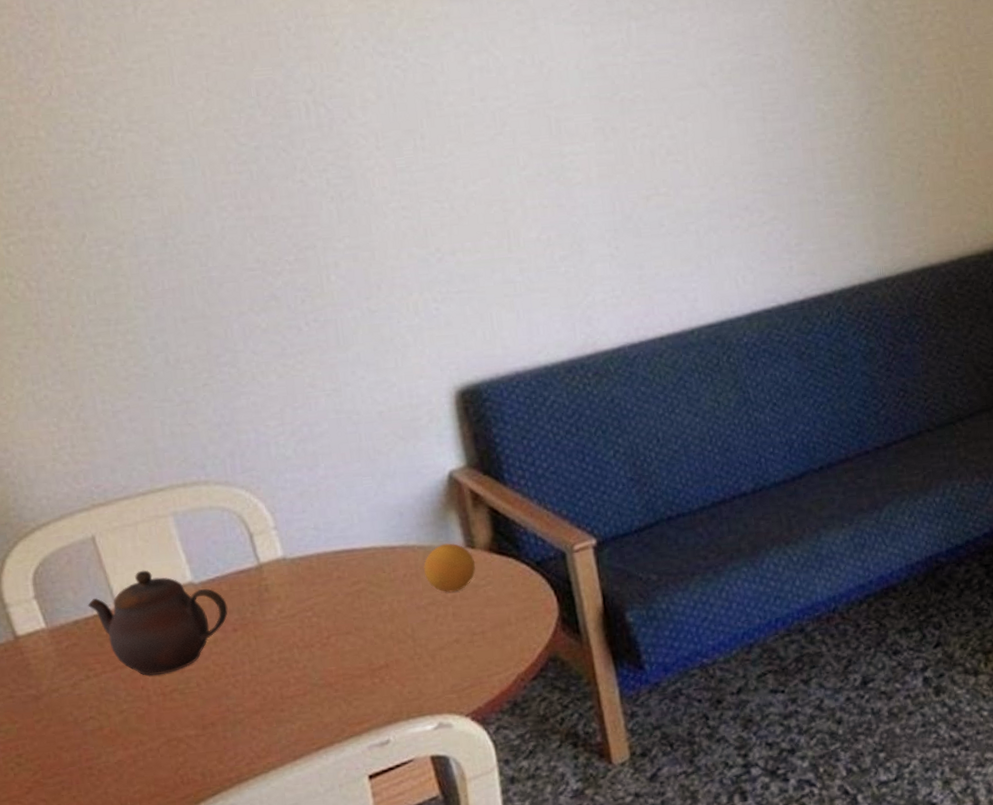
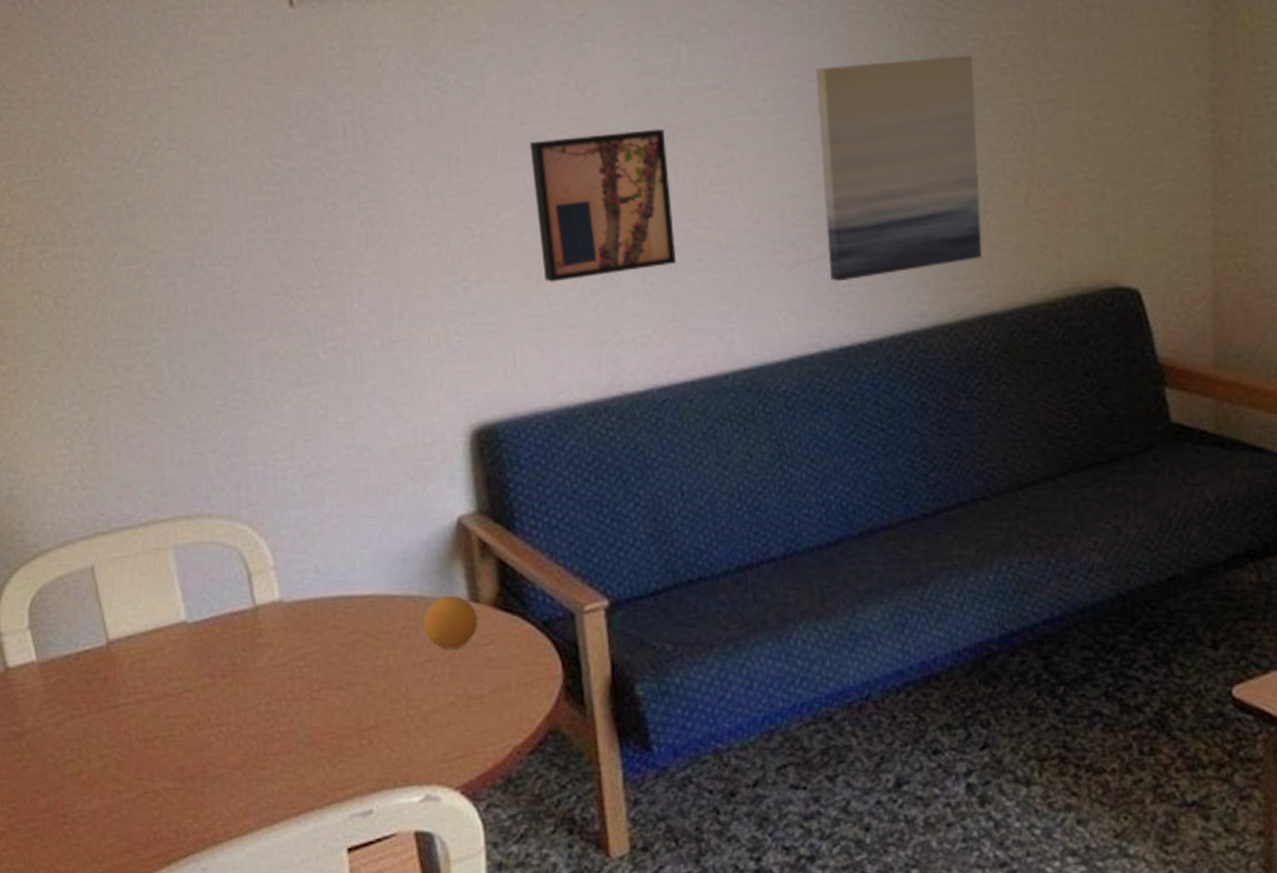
teapot: present [87,570,228,676] -> none [80,605,219,720]
wall art: none [491,102,640,251] -> present [529,128,677,283]
wall art: none [758,29,918,242] -> present [815,55,982,282]

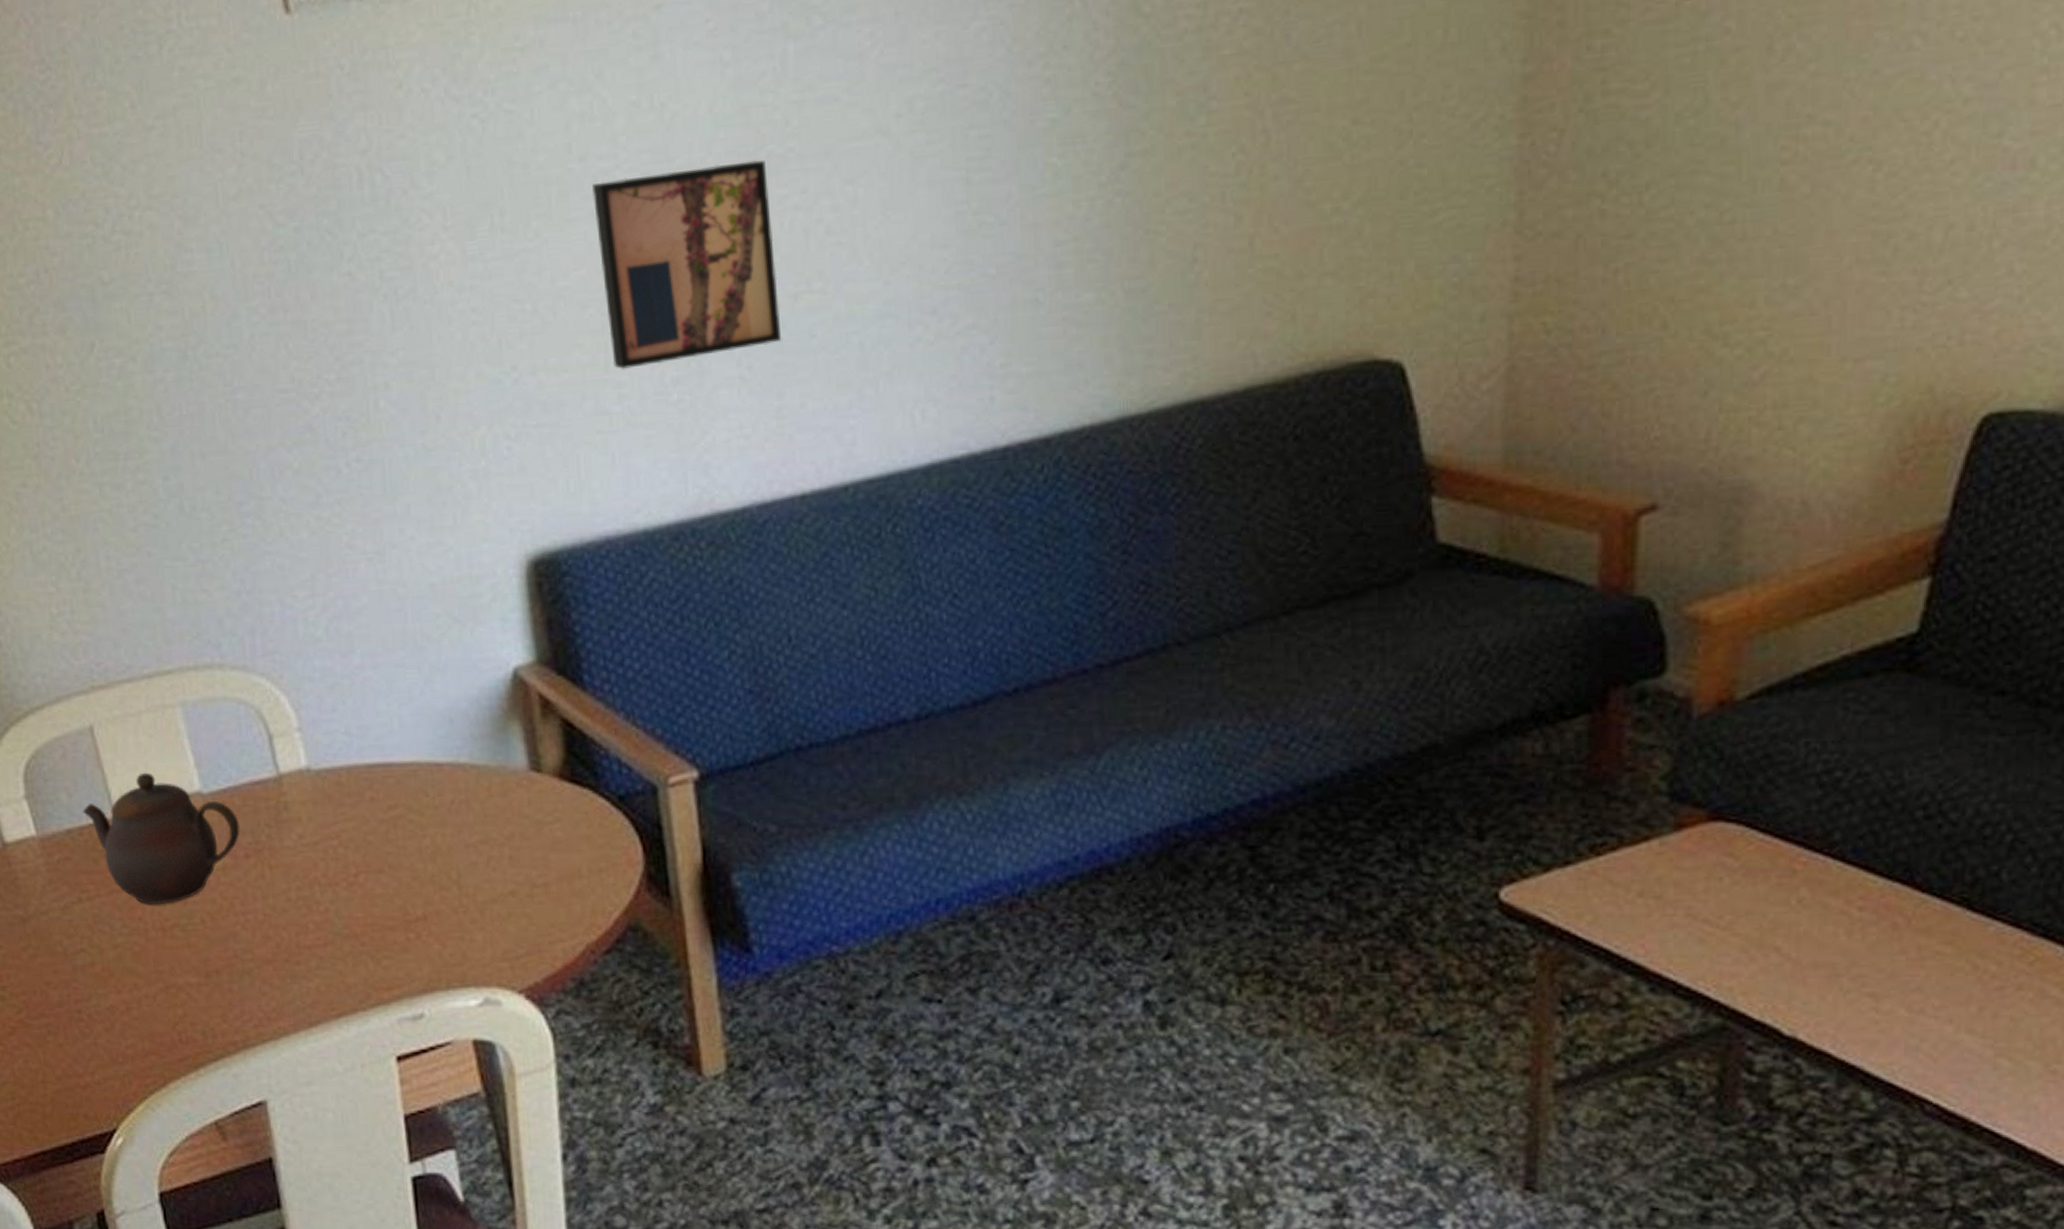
teapot: none [80,605,219,720] -> present [82,772,240,906]
fruit: present [423,595,478,650] -> none [475,763,540,829]
wall art: present [815,55,982,282] -> none [967,40,1188,361]

